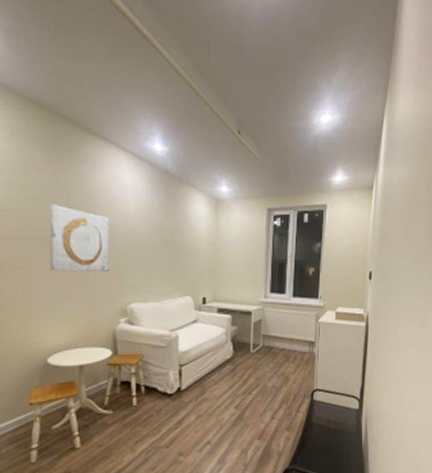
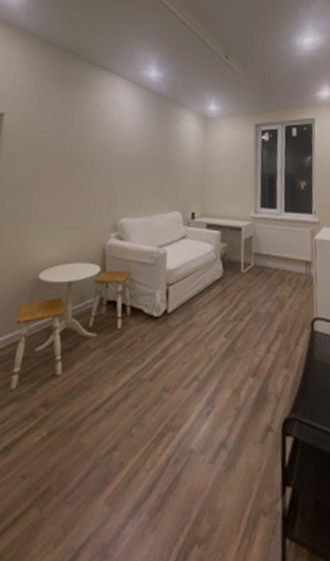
wall art: present [48,203,110,271] -> none [50,126,107,187]

